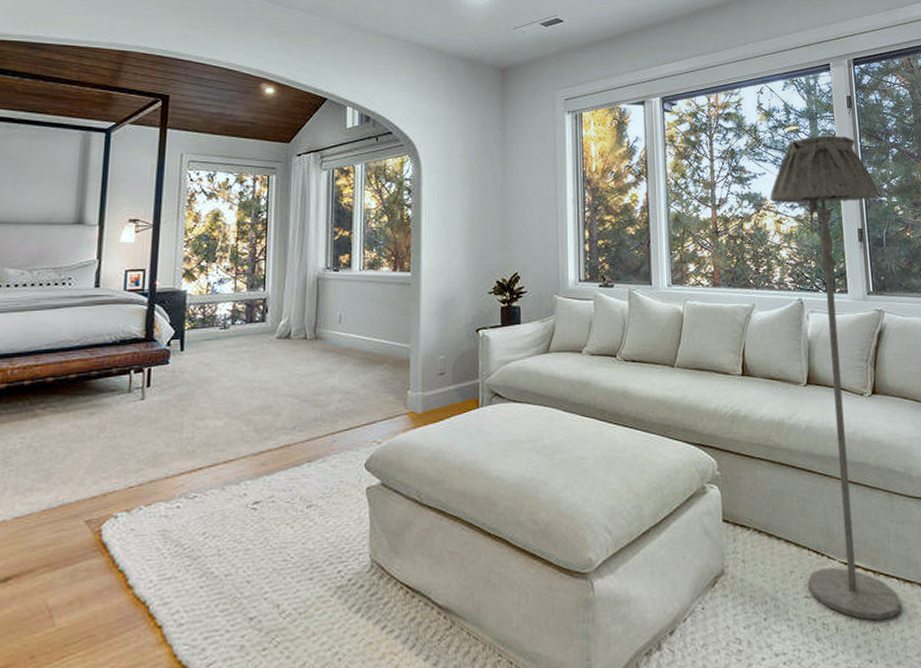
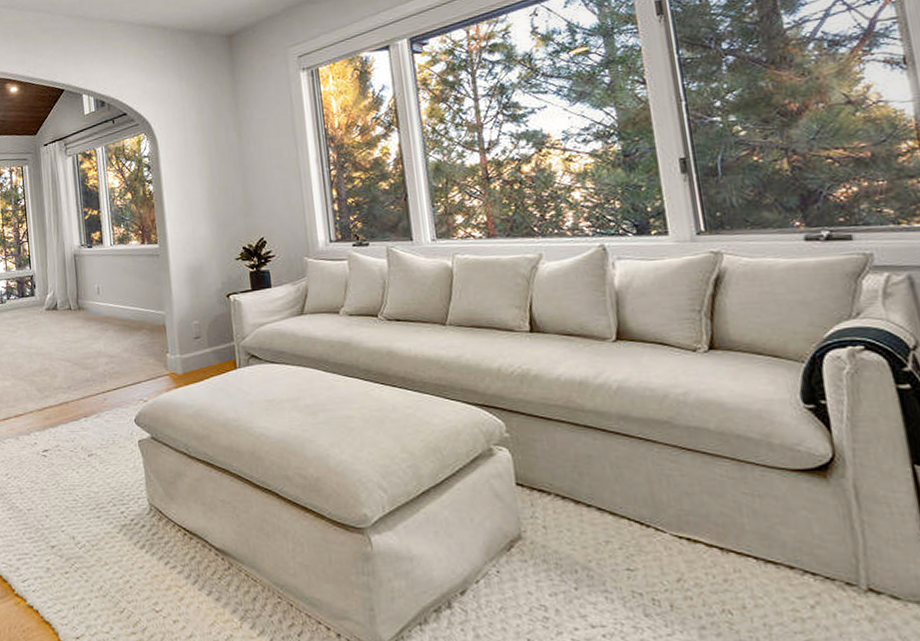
floor lamp: present [770,135,901,621] -> none [554,50,762,602]

